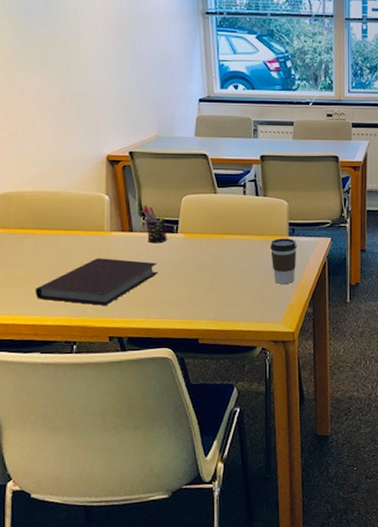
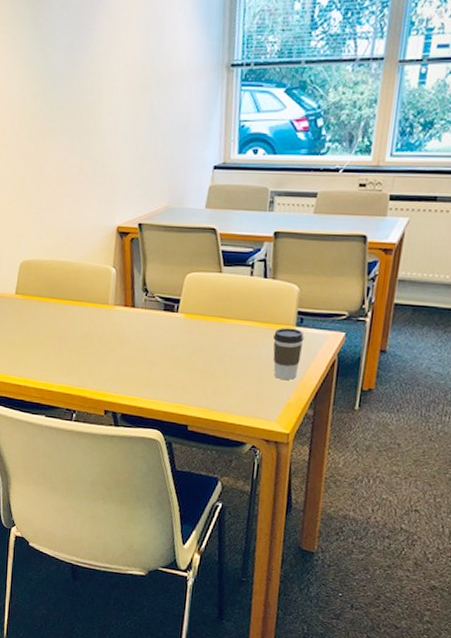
notebook: present [34,258,158,306] -> none [44,331,155,380]
pen holder: present [143,205,168,244] -> none [146,280,171,322]

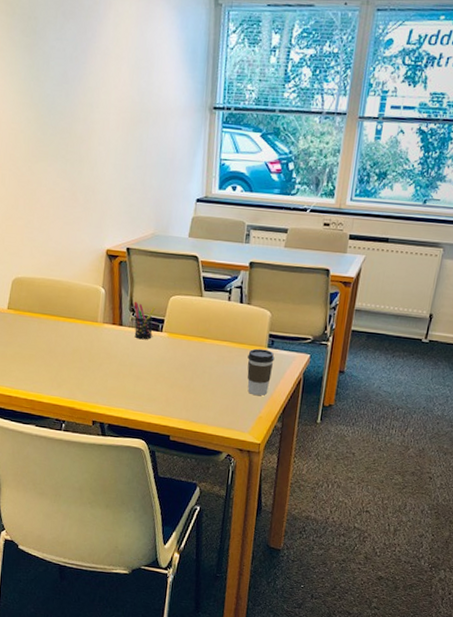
pen holder: none [146,280,171,322] -> present [133,301,156,340]

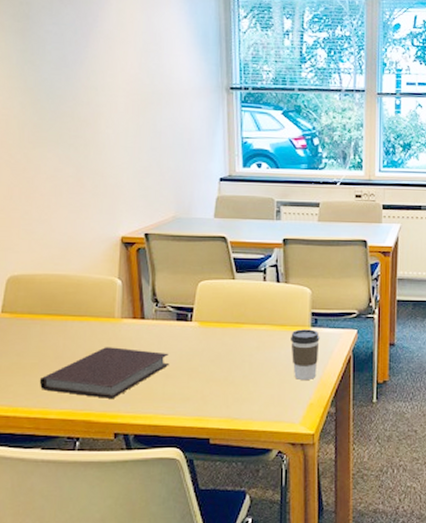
notebook: none [35,347,141,393] -> present [39,347,170,400]
pen holder: present [133,301,156,340] -> none [156,290,183,332]

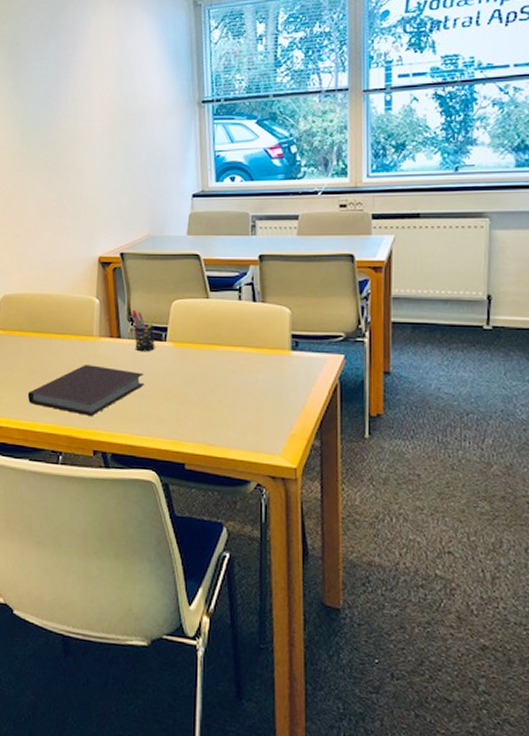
pen holder: none [156,290,183,332] -> present [132,309,157,352]
coffee cup: present [291,329,320,380] -> none [269,352,301,408]

